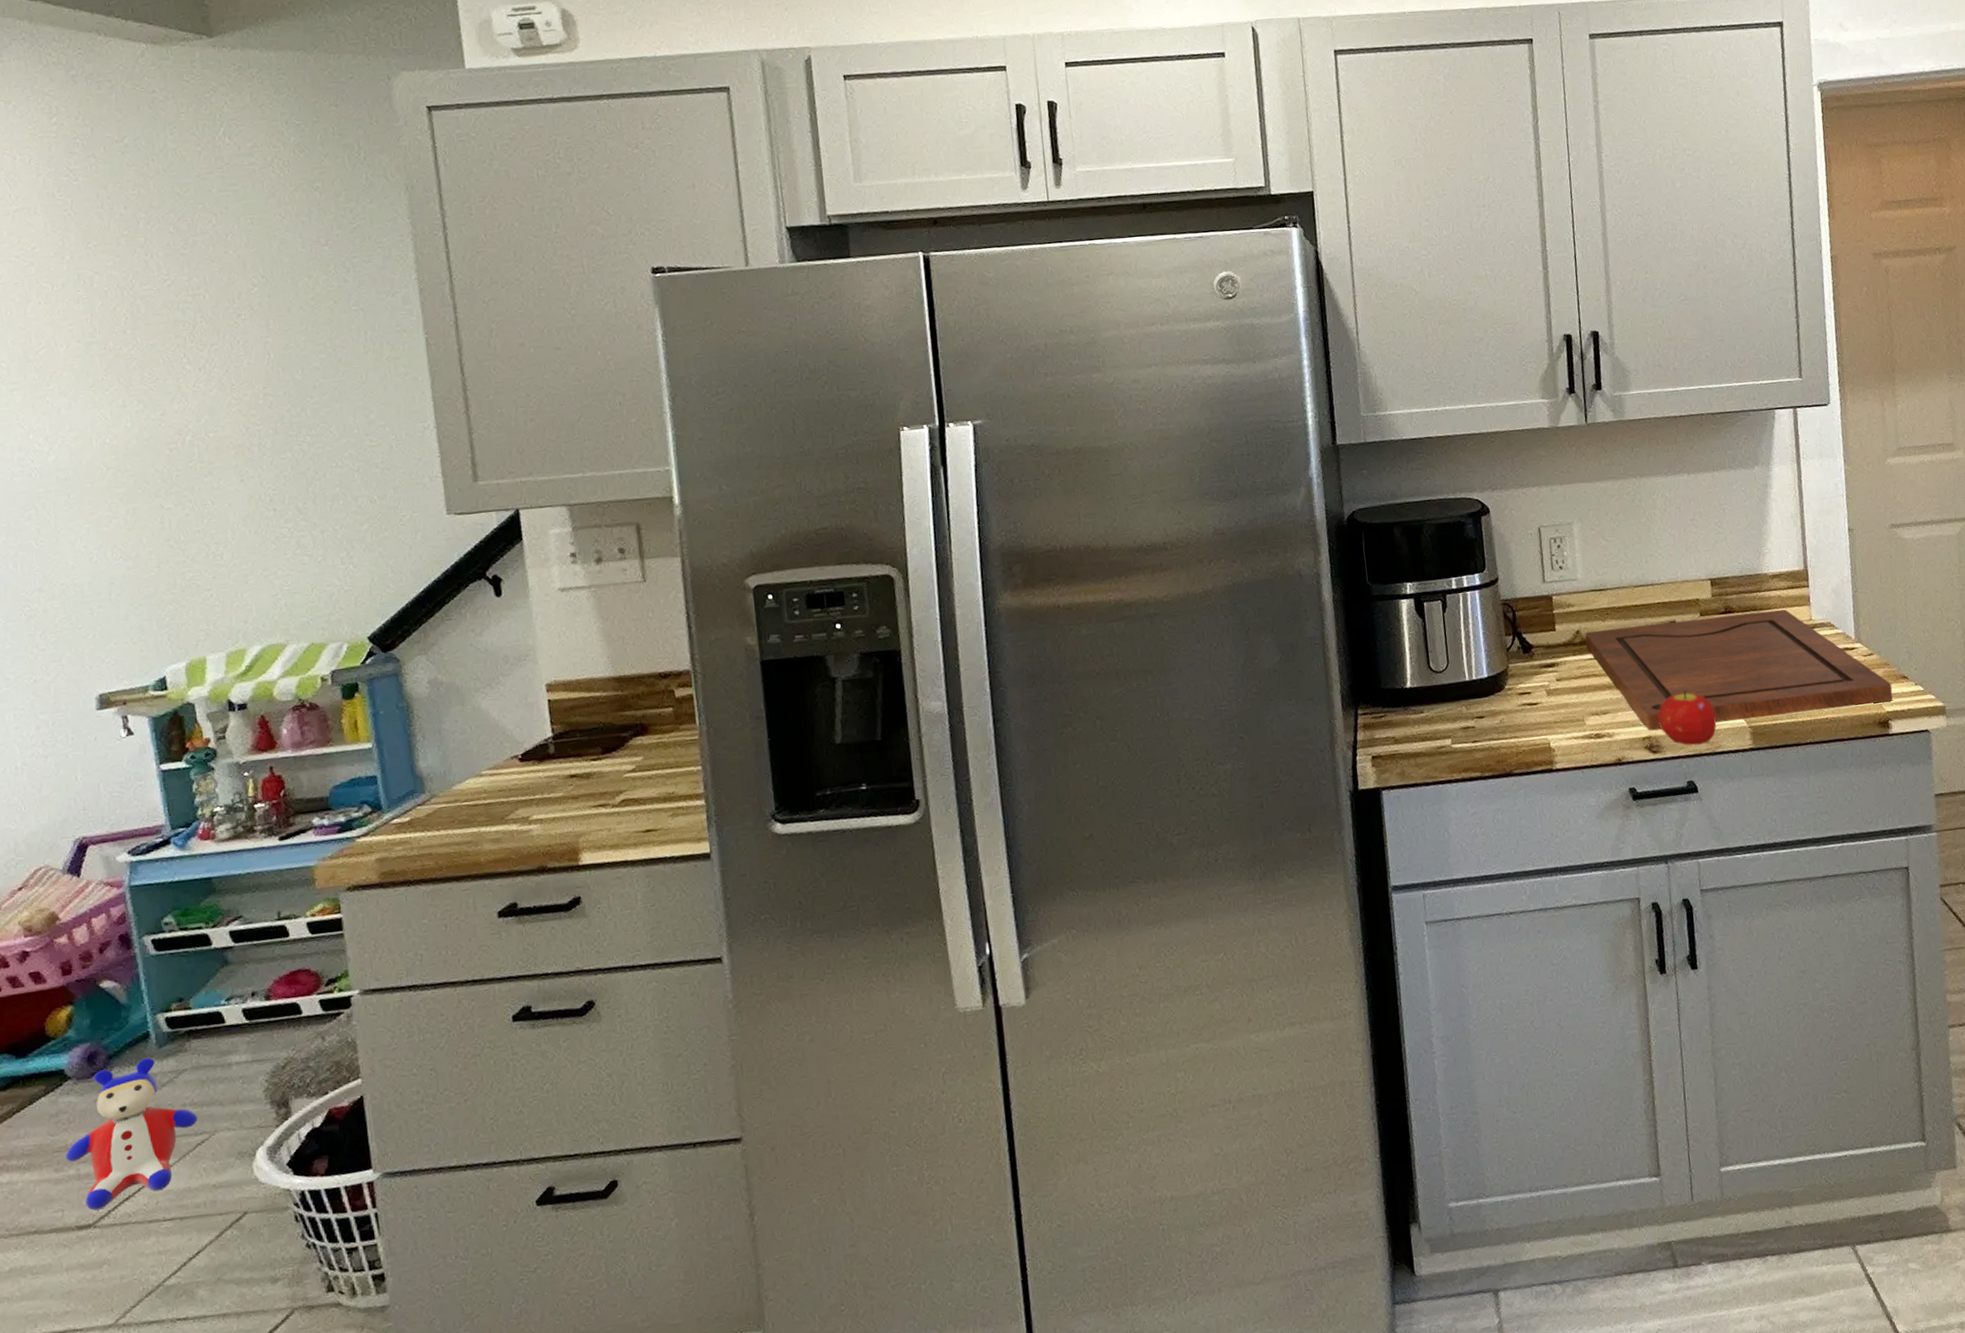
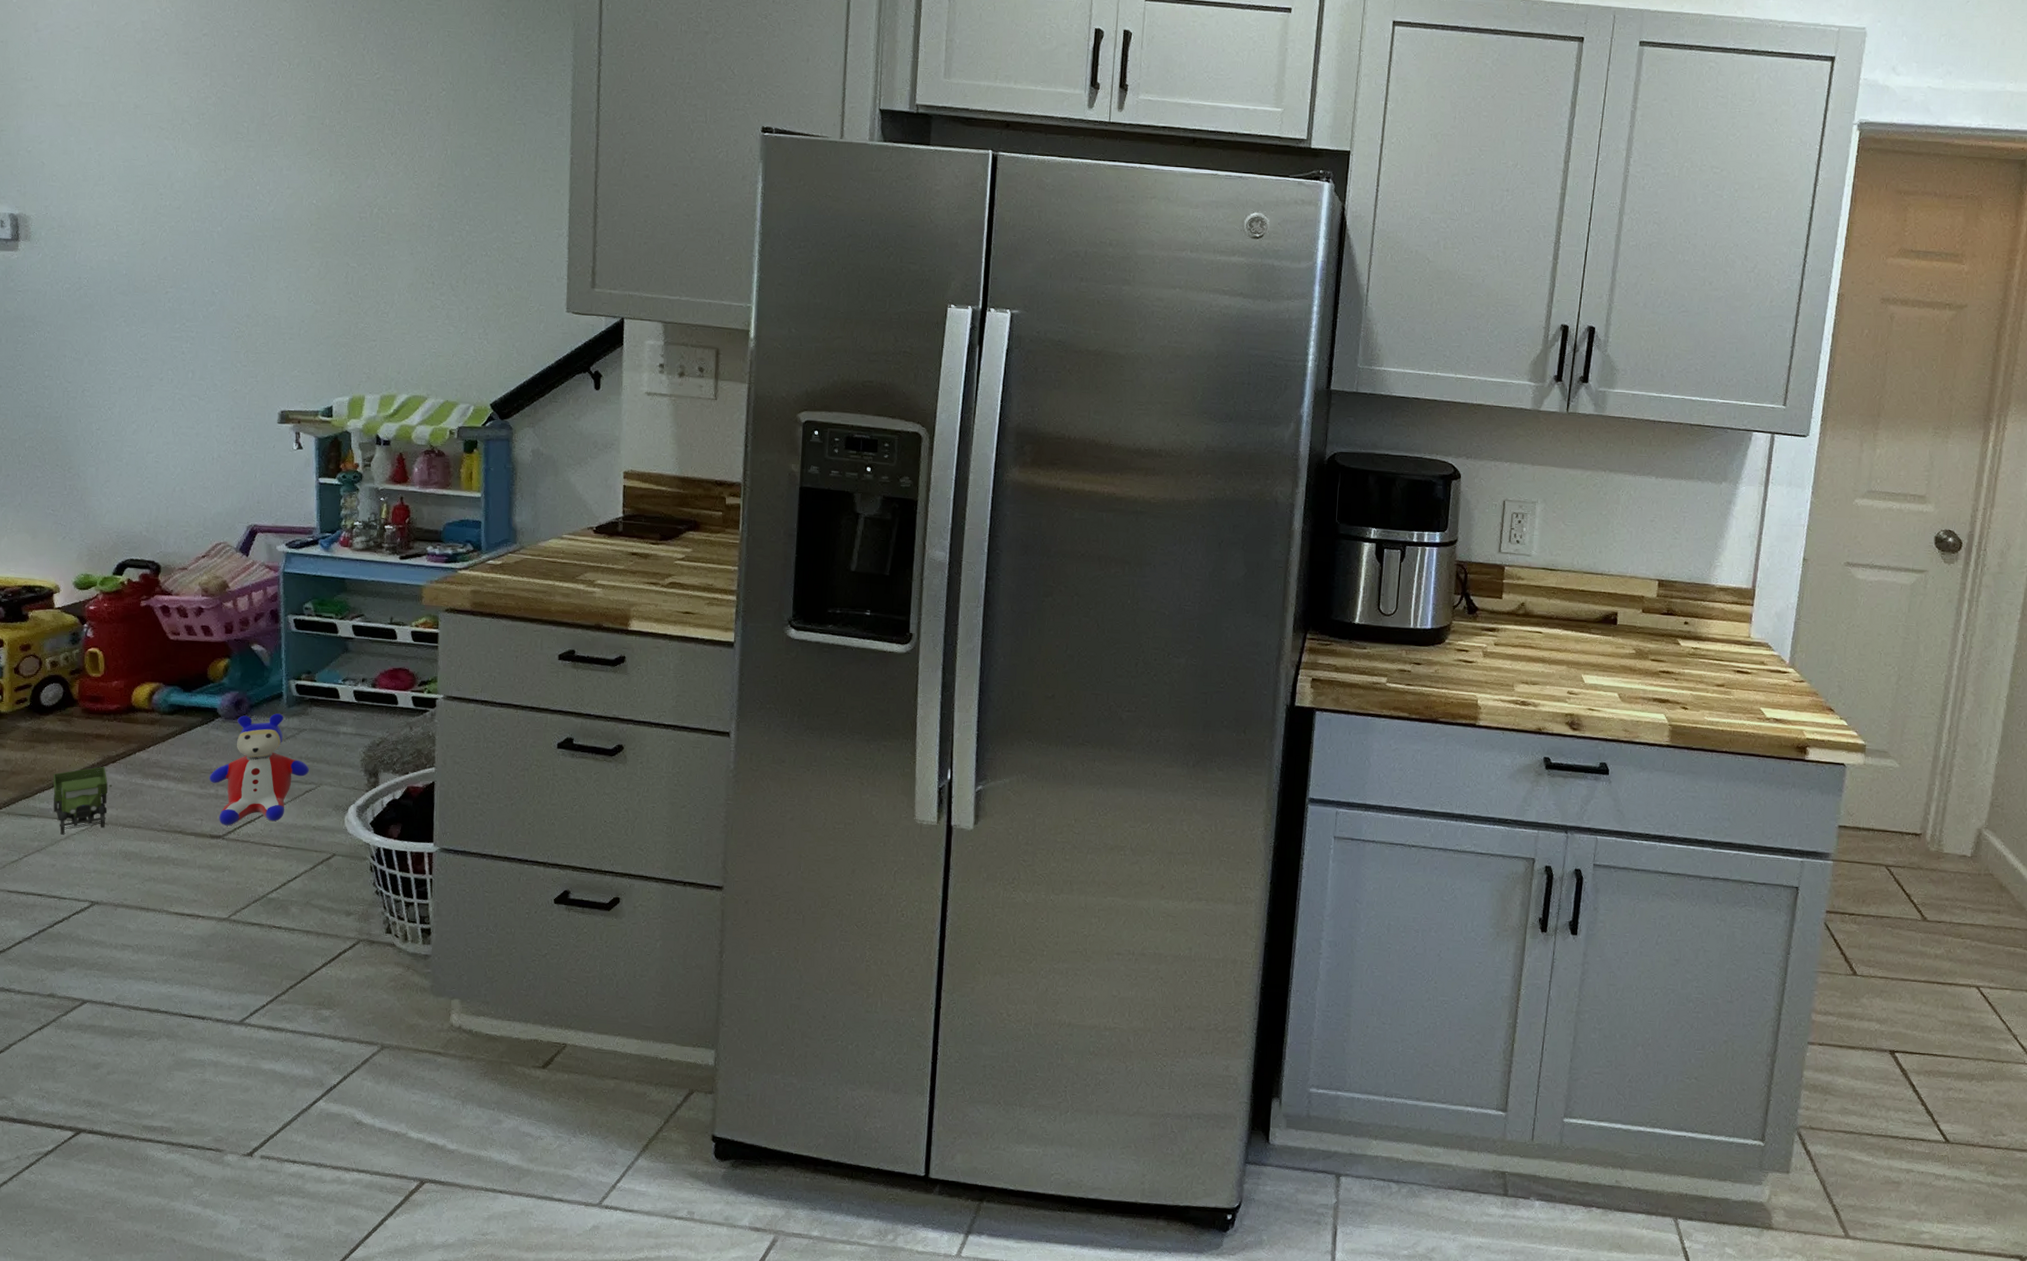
cutting board: present [1585,609,1893,731] -> none [1528,605,1817,729]
fruit: present [1657,690,1717,746] -> none [1583,679,1640,732]

